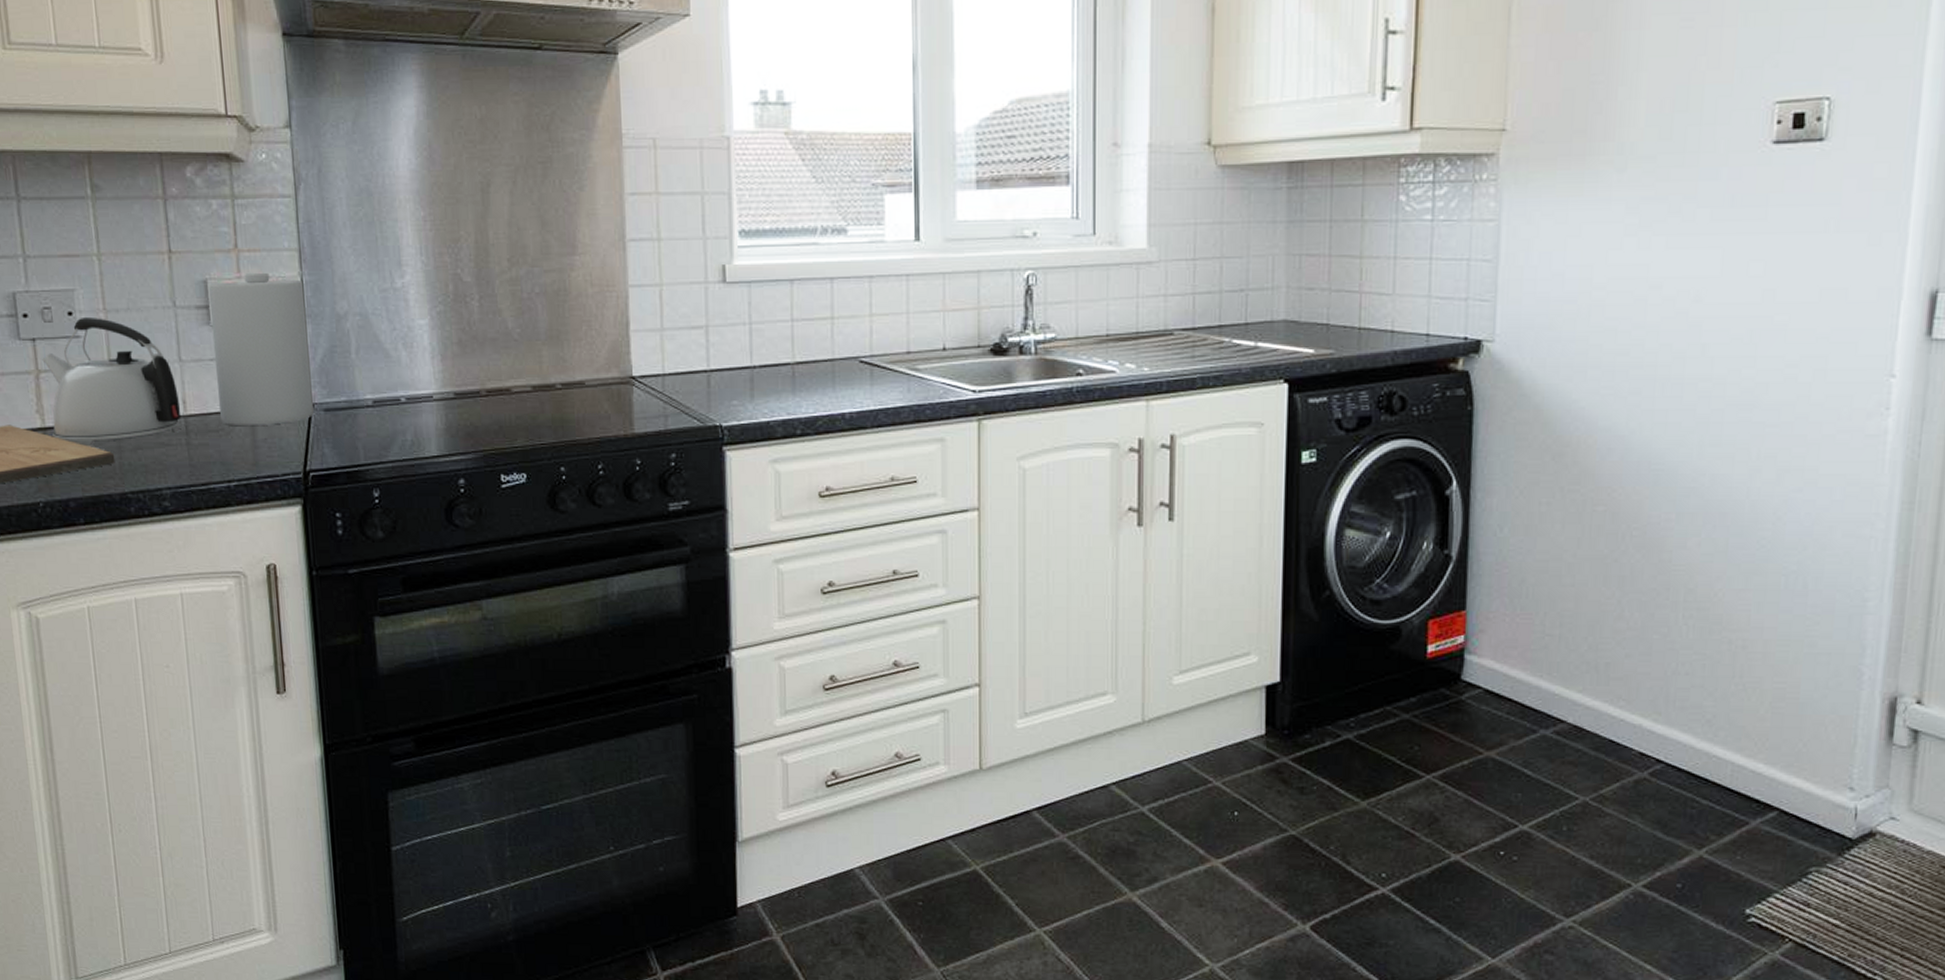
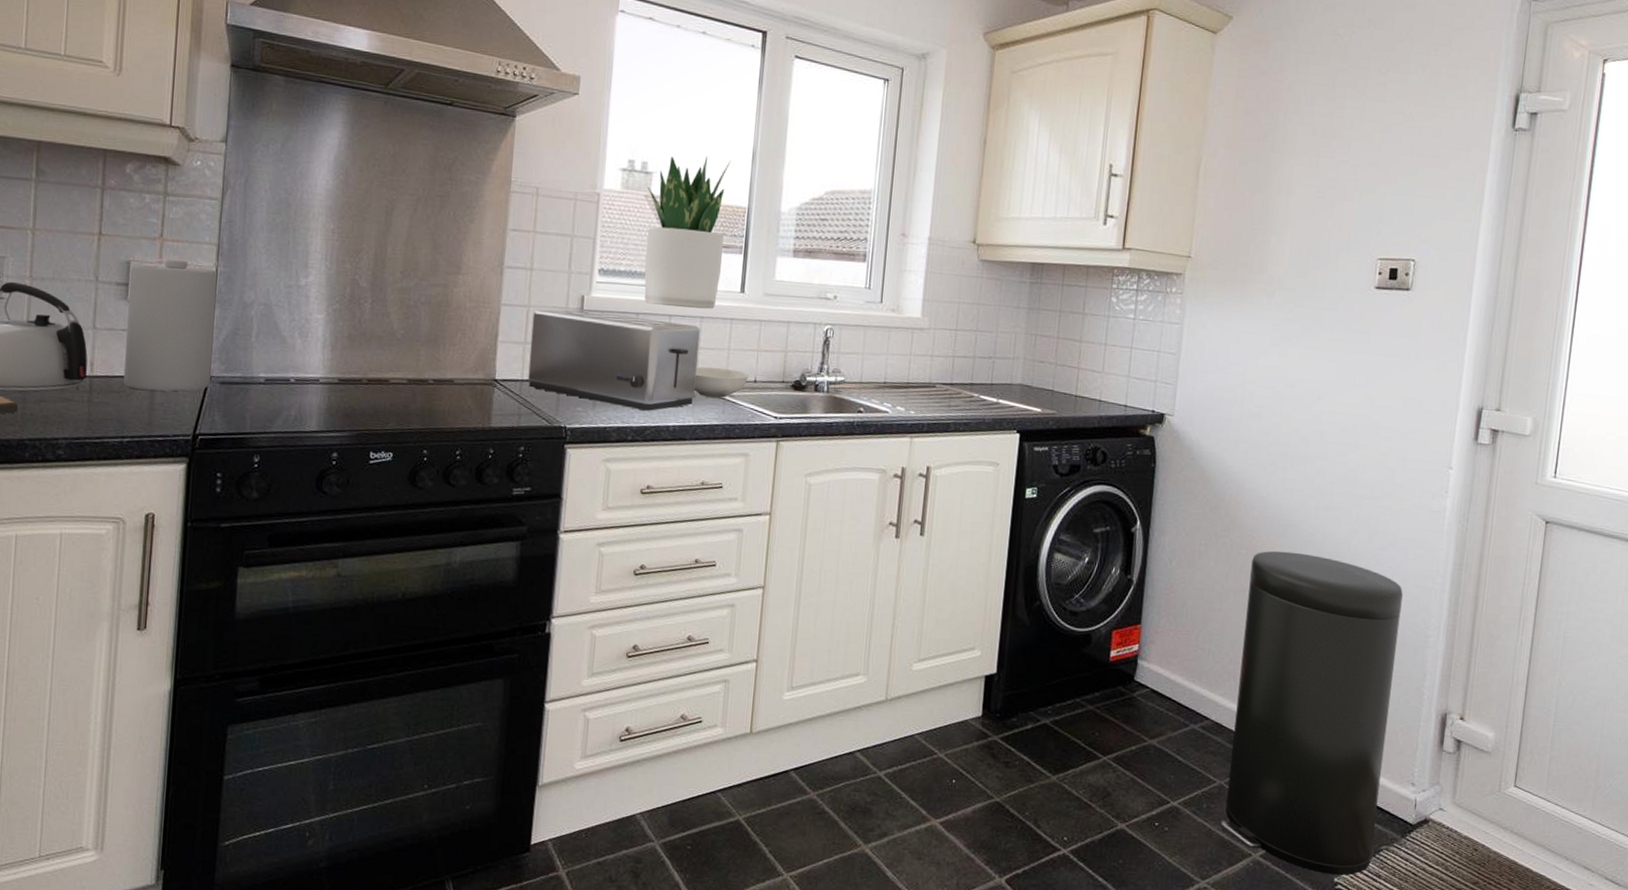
toaster: none [667,282,871,399] -> present [528,309,700,412]
planter: none [787,73,888,267] -> present [644,156,731,309]
bowl: none [869,337,935,374] -> present [693,367,749,398]
pedal bin: none [1586,504,1829,905] -> present [1219,550,1403,875]

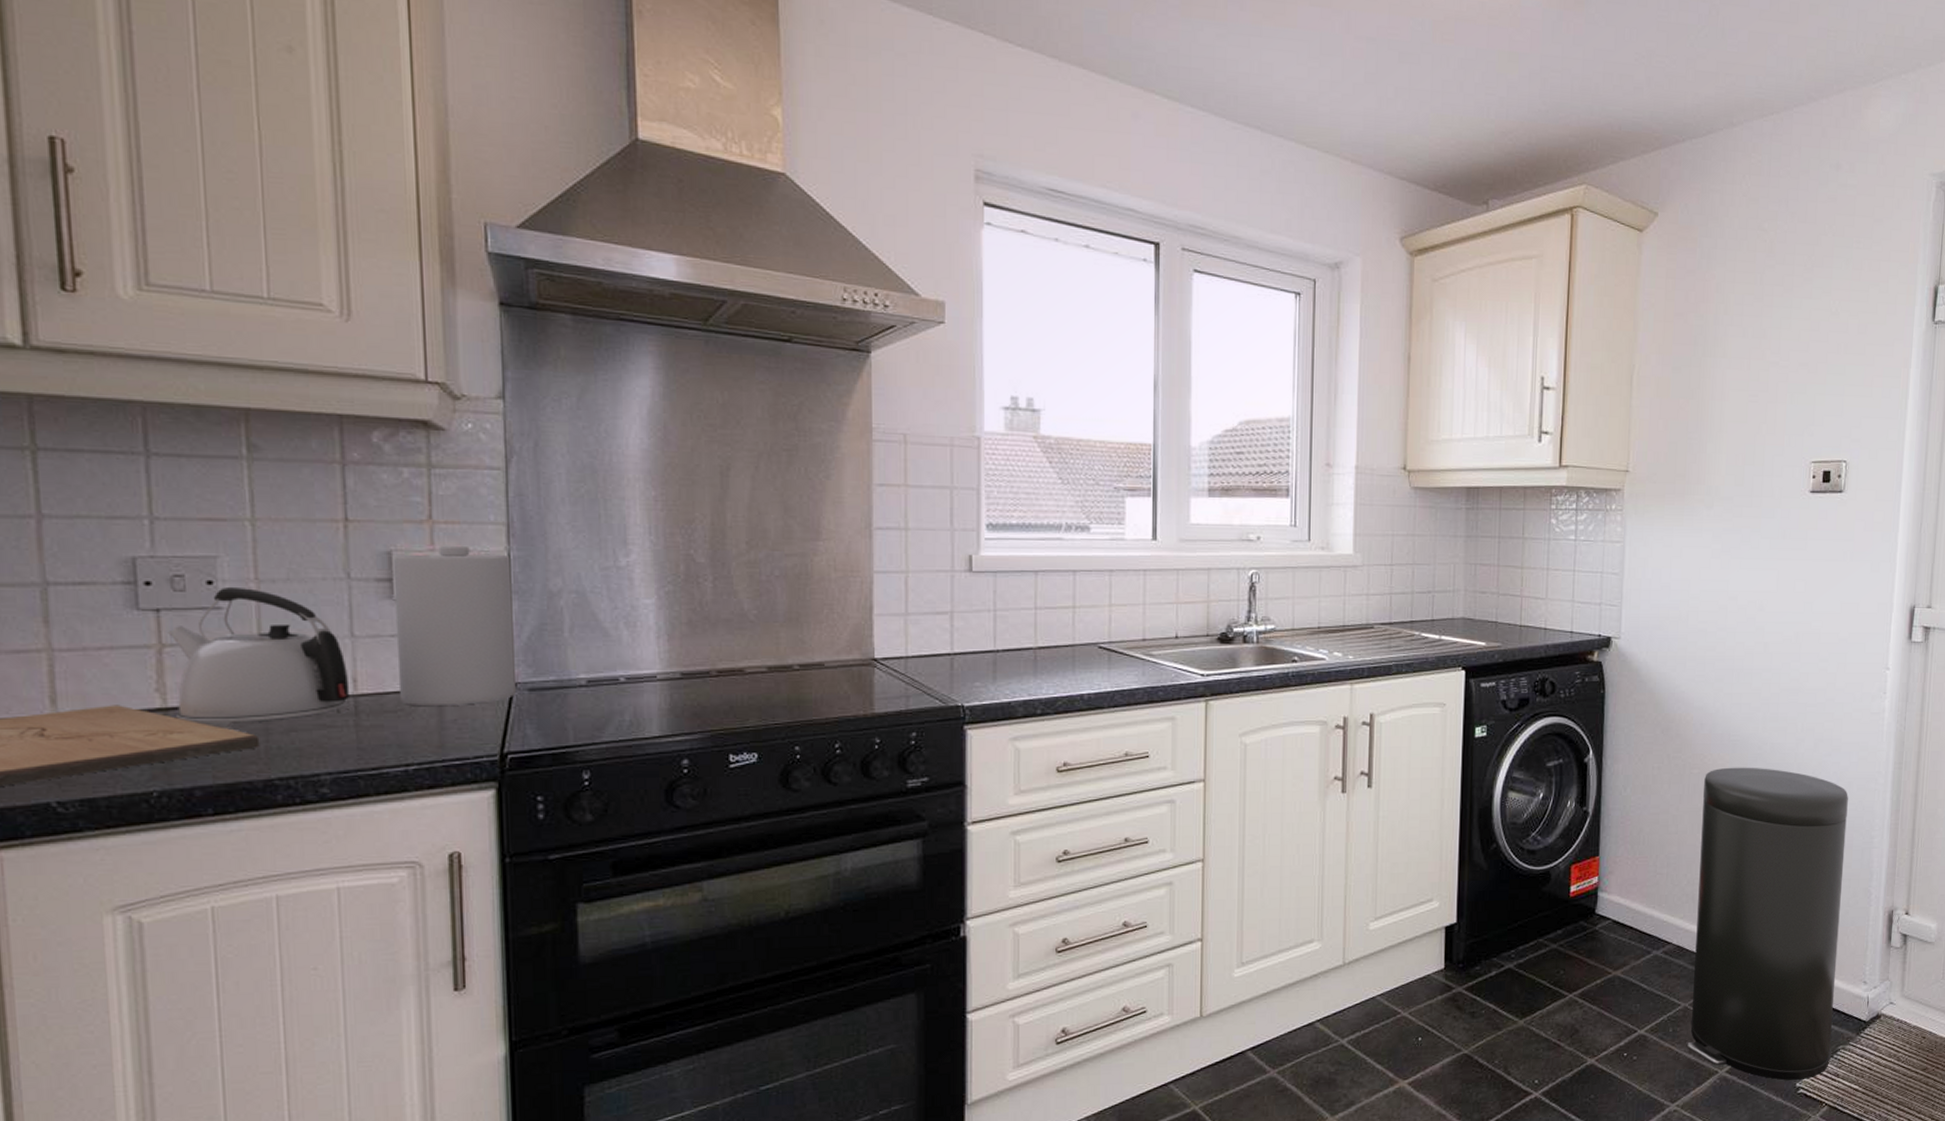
toaster: present [528,309,700,412] -> none [913,571,1110,681]
planter: present [644,156,731,309] -> none [1036,388,1130,561]
bowl: present [693,367,749,398] -> none [1108,626,1168,659]

